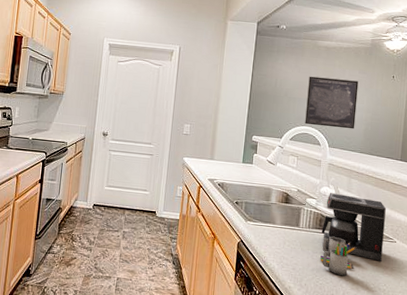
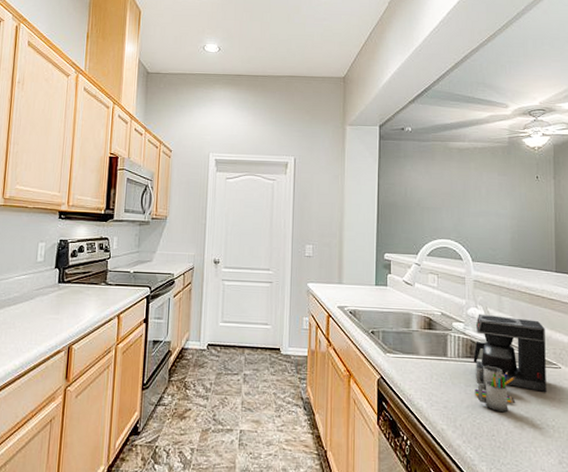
wall art: present [305,76,359,129] -> none [442,182,500,239]

